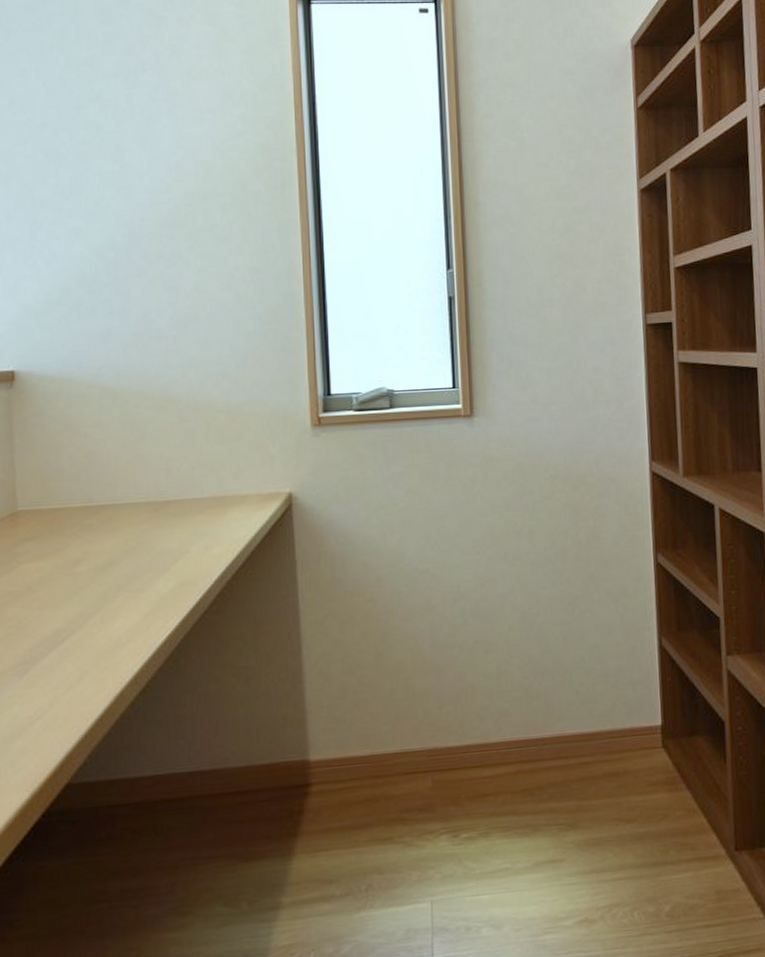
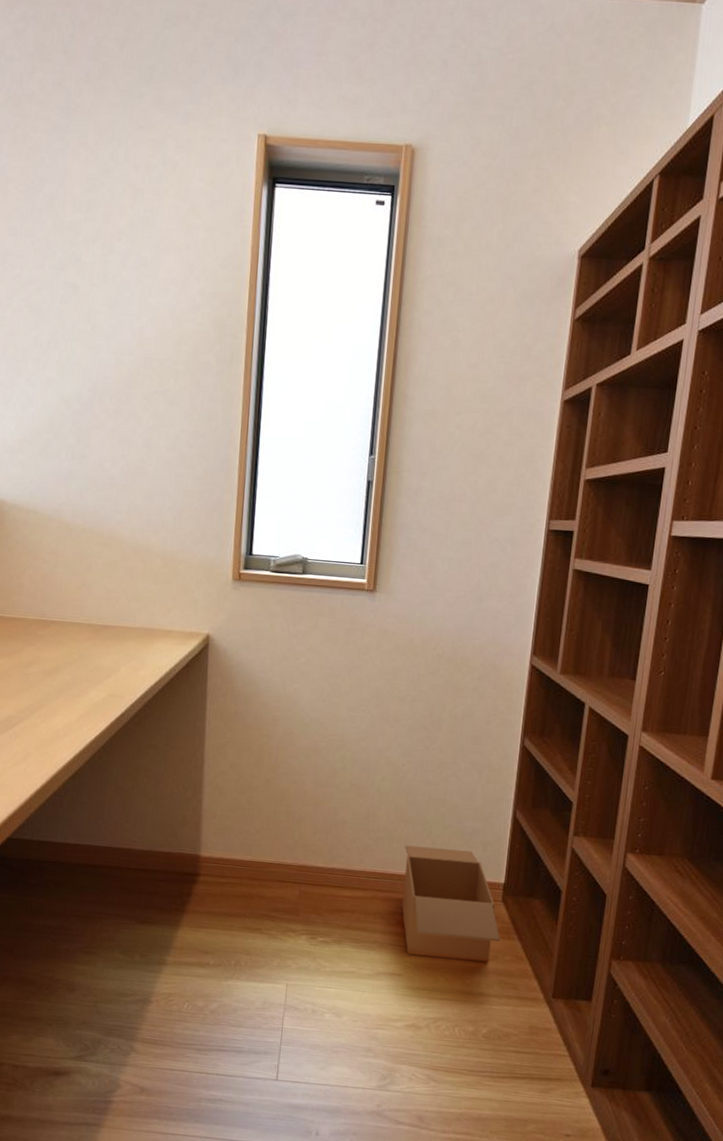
cardboard box: none [546,695,668,834] -> present [401,845,501,962]

